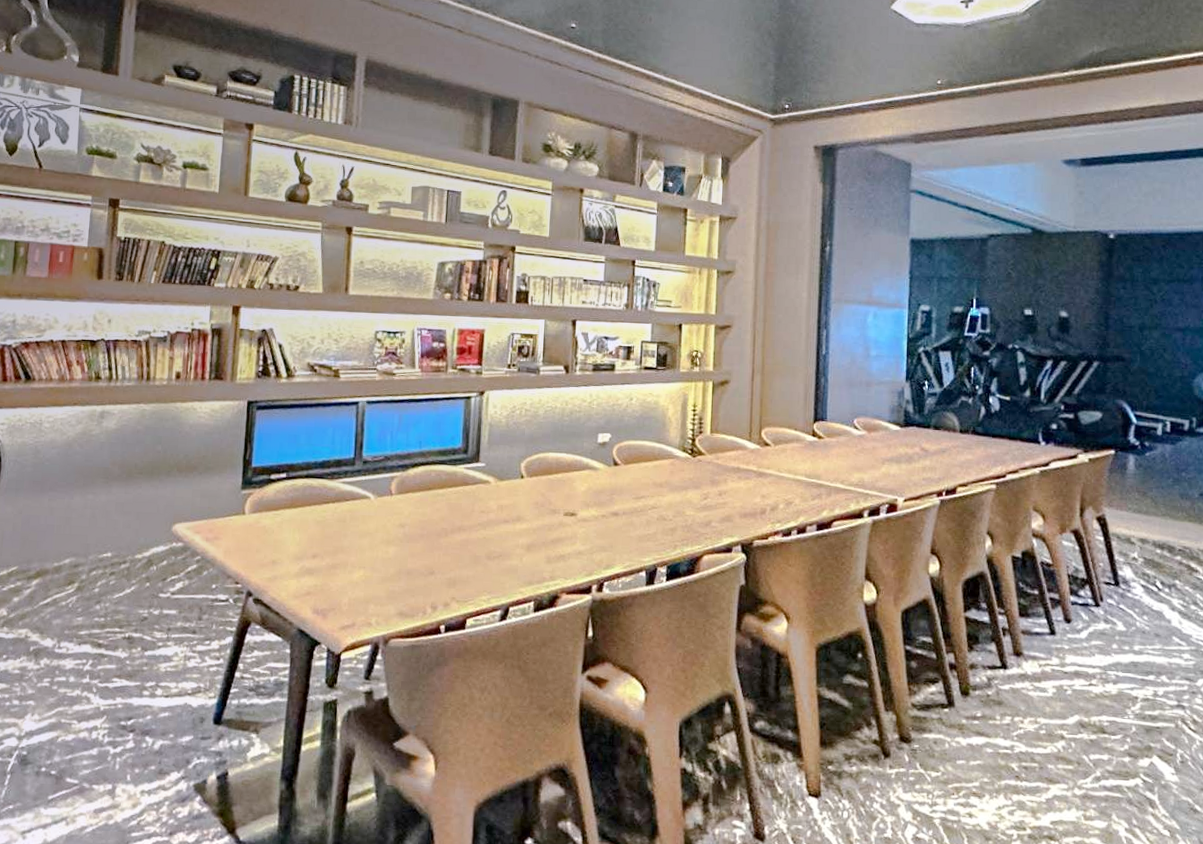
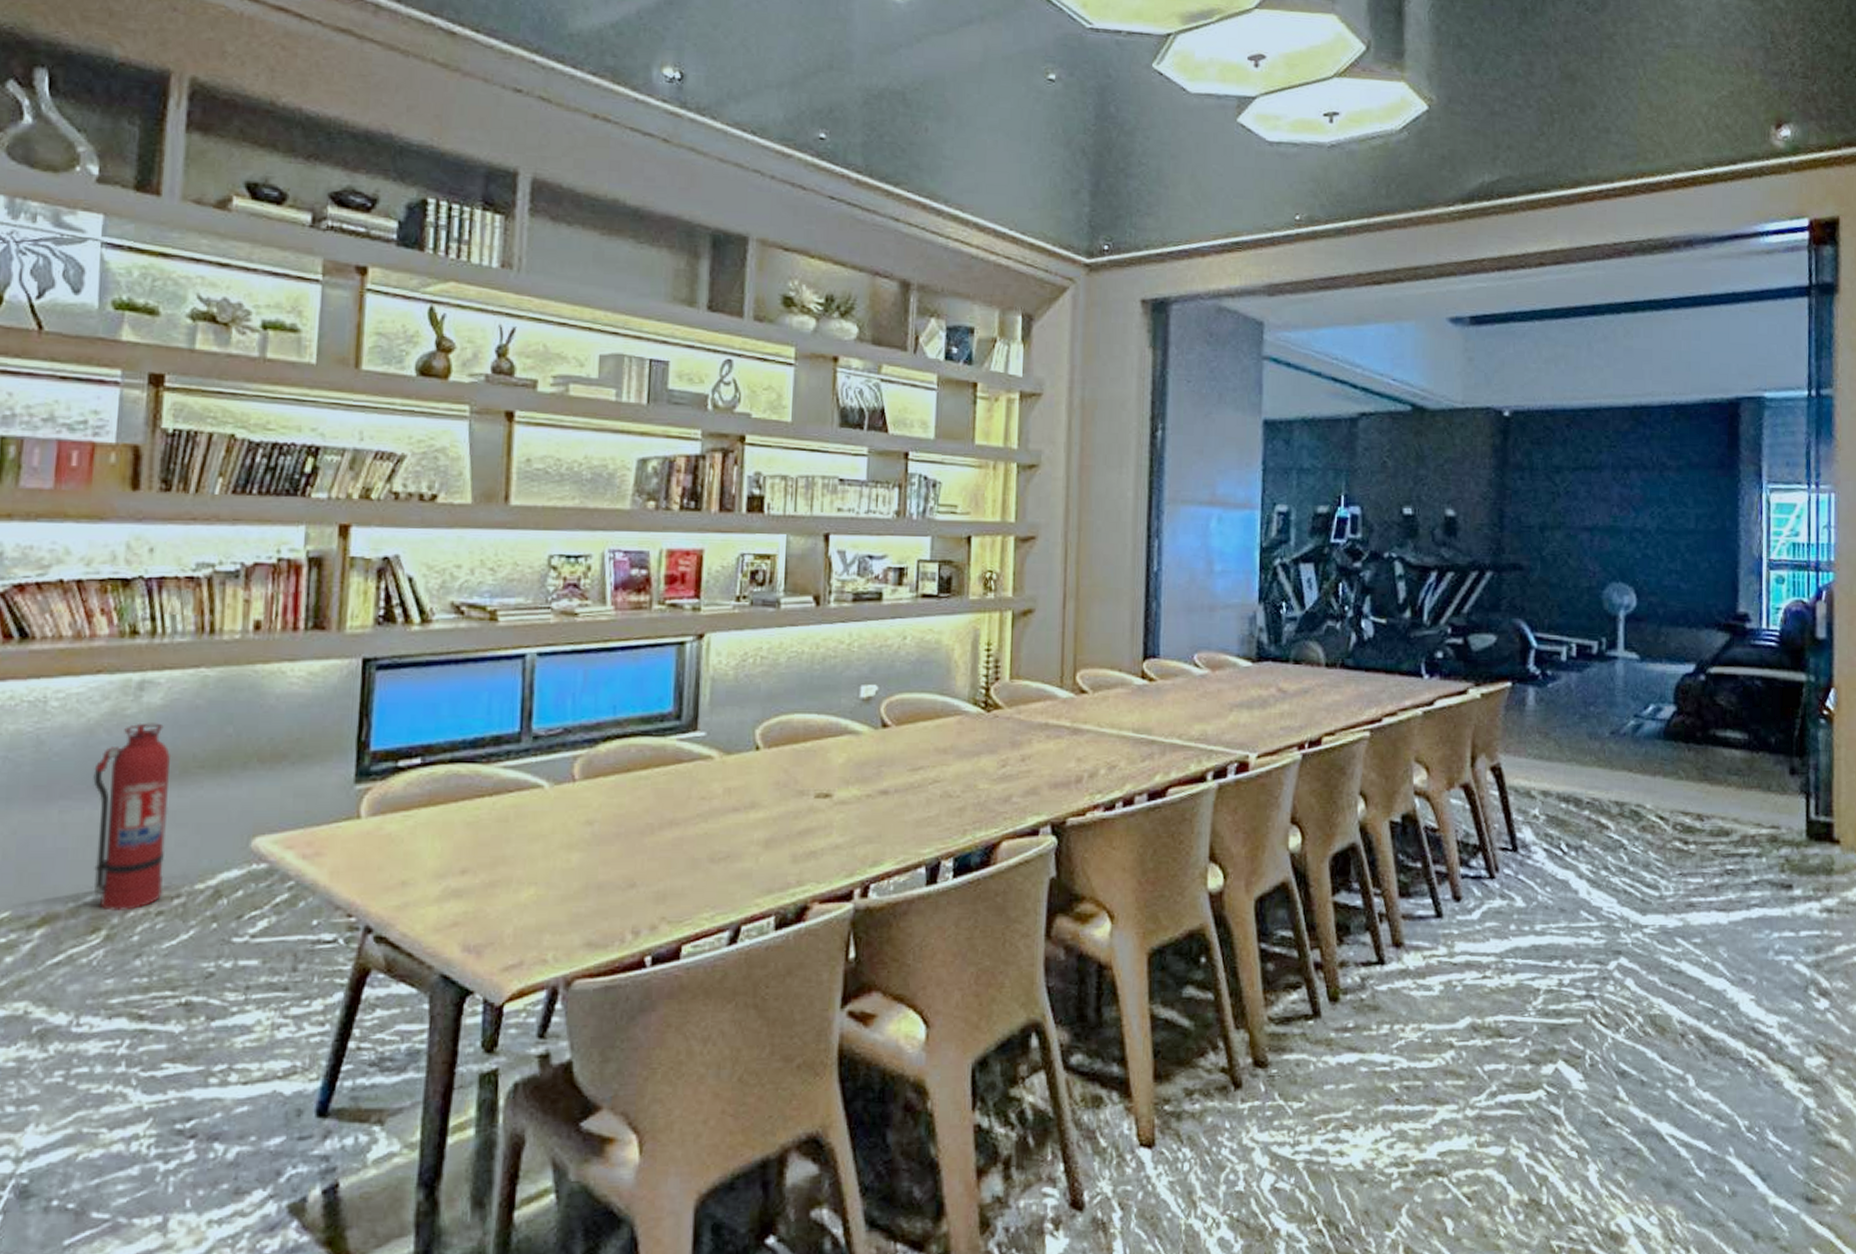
fire extinguisher: none [70,440,121,571] -> present [93,723,172,911]

